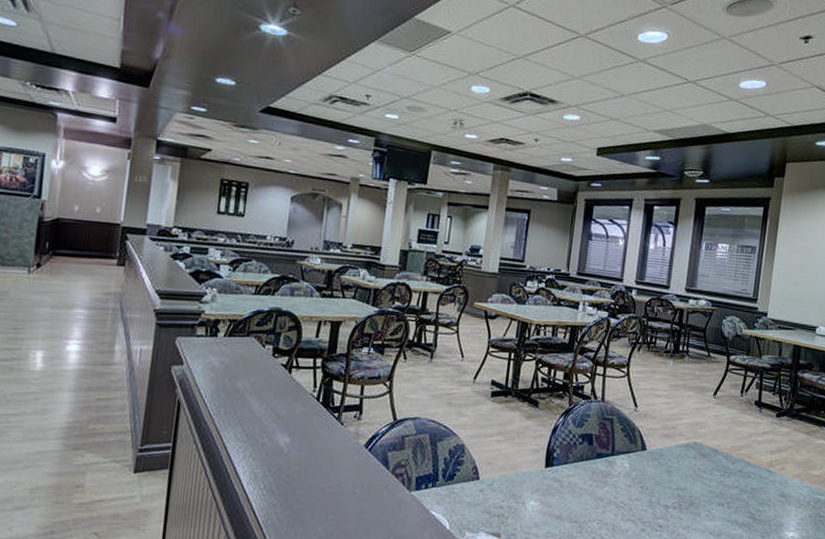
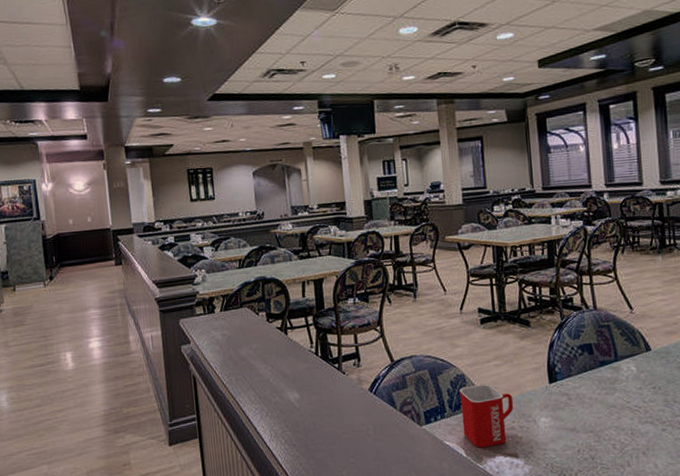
mug: none [451,457,508,523] -> present [459,383,514,448]

